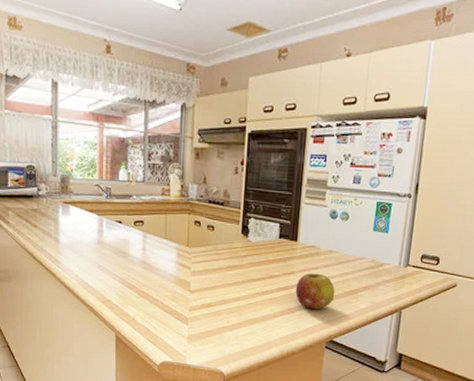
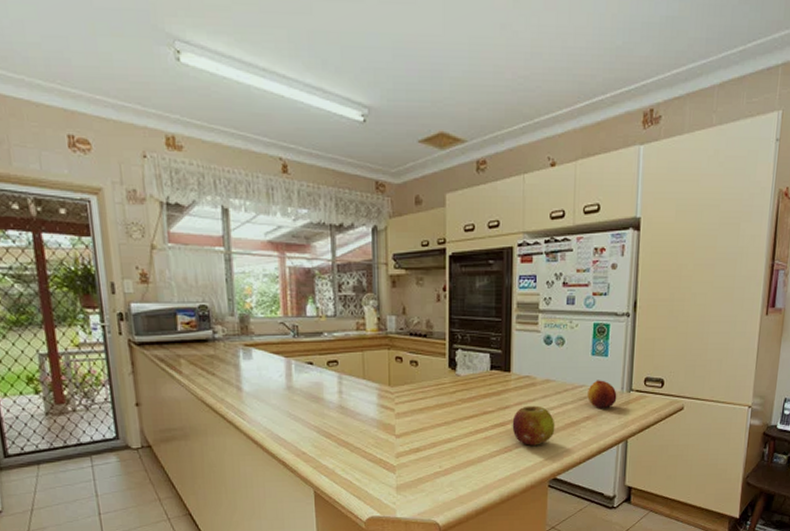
fruit: none [366,254,395,280] -> present [587,380,617,408]

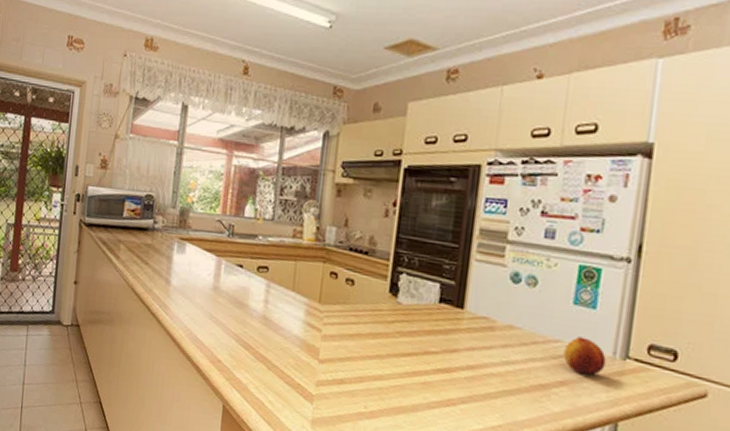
fruit: present [512,405,555,446] -> none [459,353,517,406]

